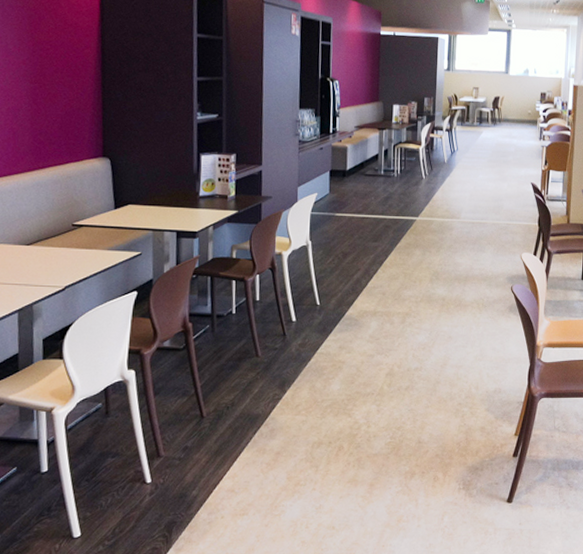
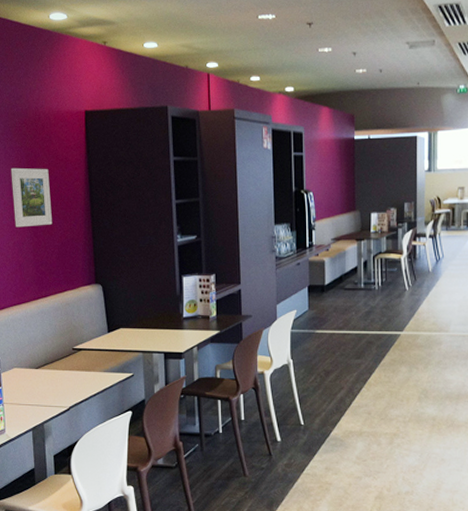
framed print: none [8,27,57,93] -> present [11,167,53,228]

